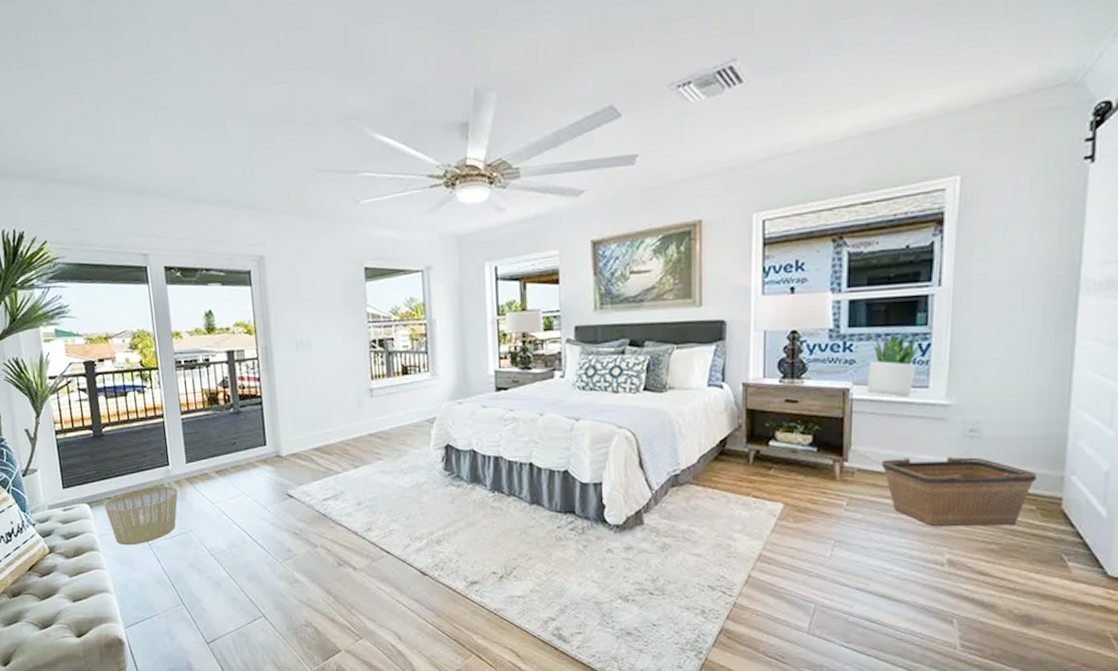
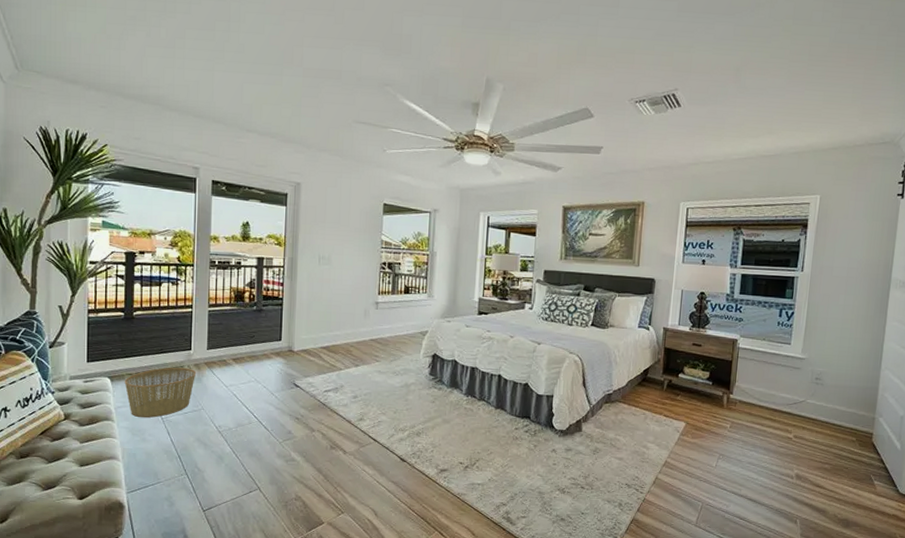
planter: present [866,331,920,398] -> none [749,302,788,350]
bicycle basket: present [881,456,1037,527] -> none [755,395,858,452]

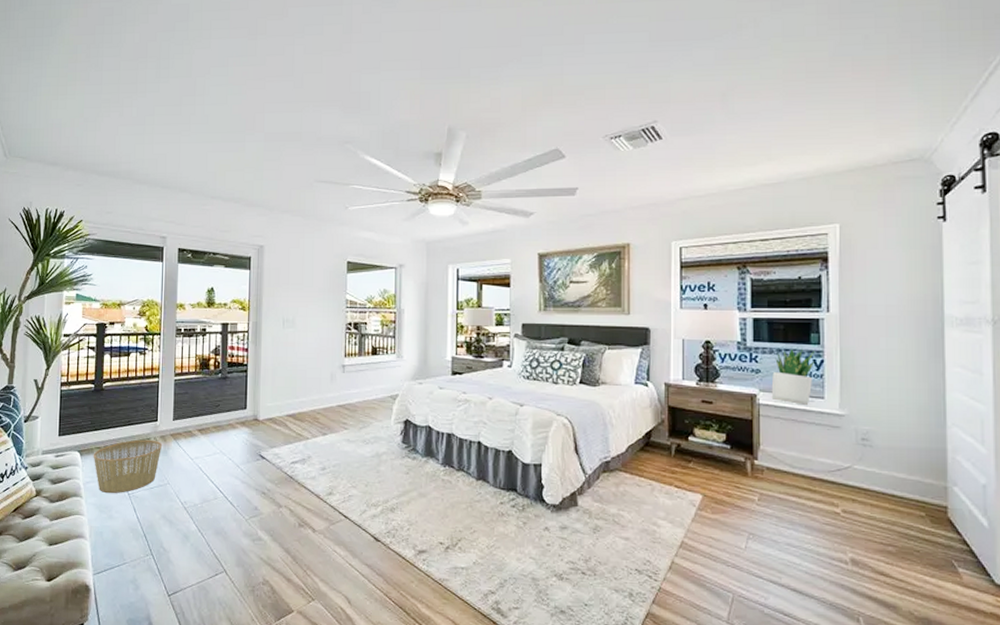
planter: none [749,302,788,350] -> present [771,348,815,406]

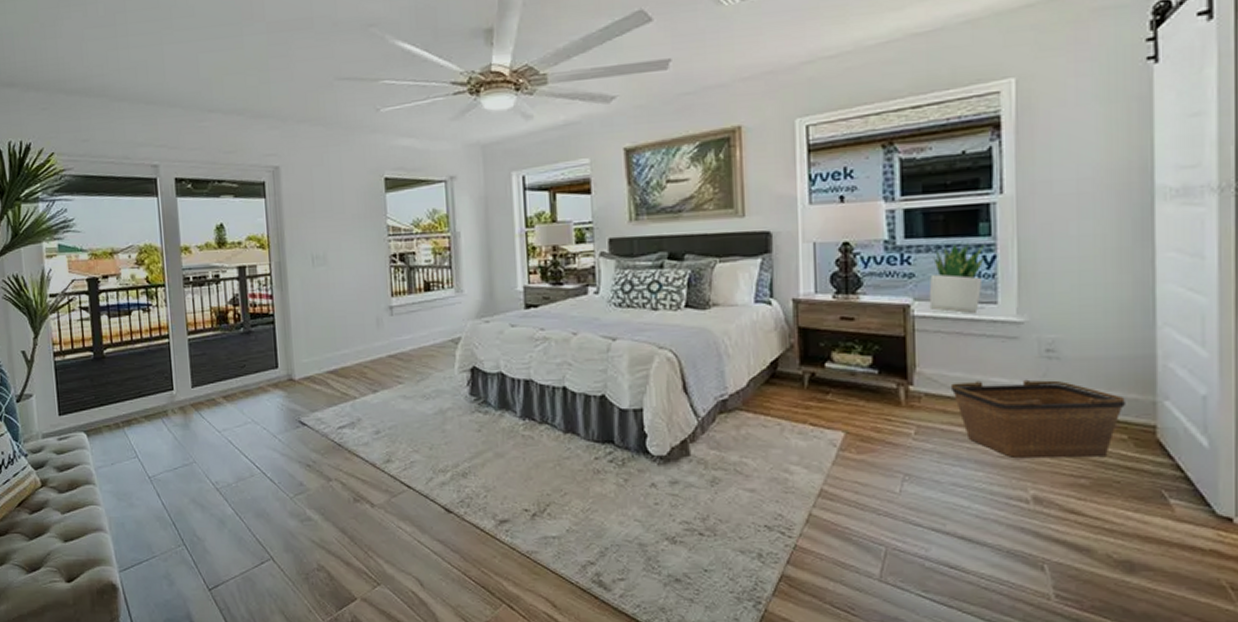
basket: present [93,439,163,493] -> none [102,412,183,477]
bicycle basket: none [786,460,923,530] -> present [950,379,1125,459]

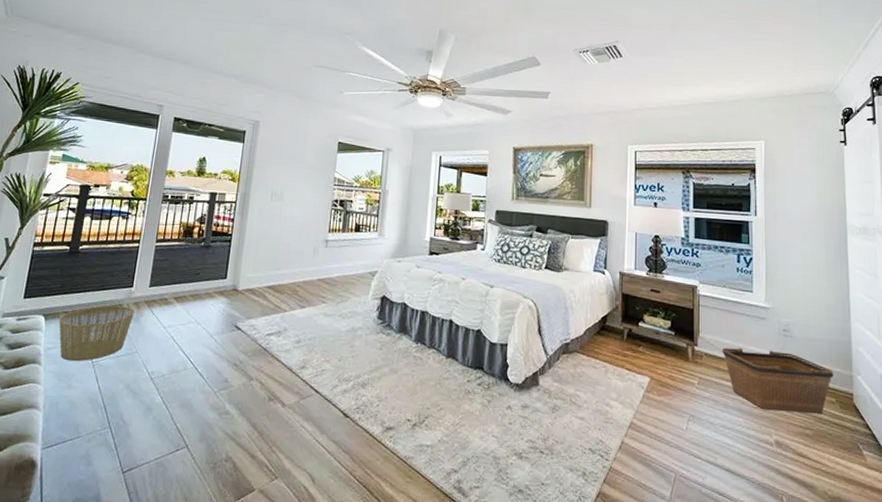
basket: none [102,412,183,477] -> present [58,305,136,361]
planter: present [929,242,984,315] -> none [709,247,745,298]

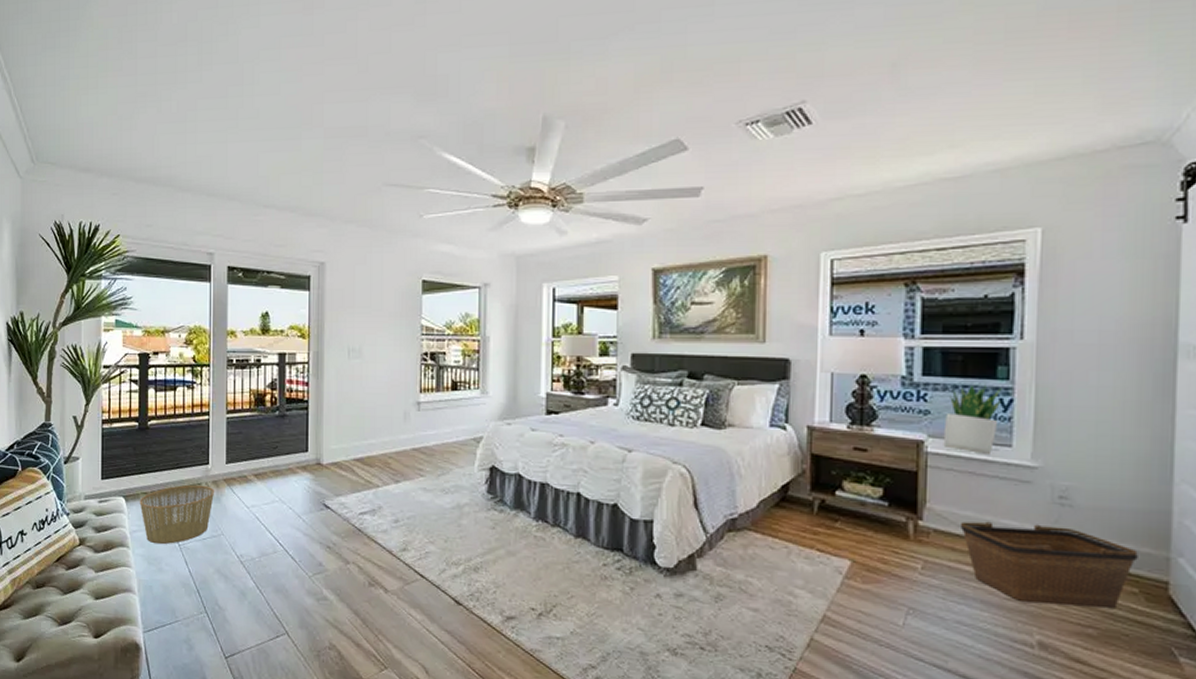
planter: none [709,247,745,298] -> present [943,384,1002,456]

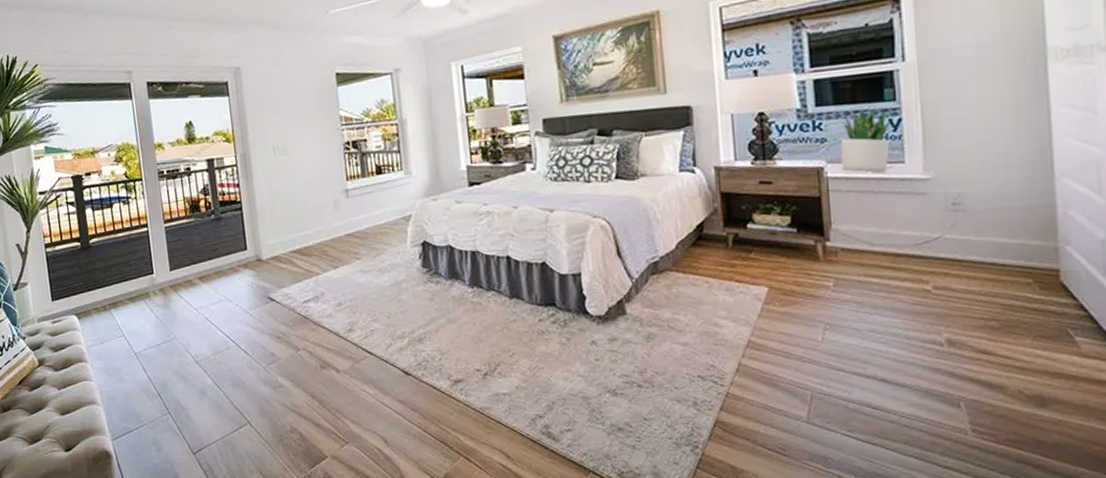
basket: present [139,484,215,544] -> none [91,294,163,355]
bicycle basket: present [959,521,1138,609] -> none [864,231,1029,304]

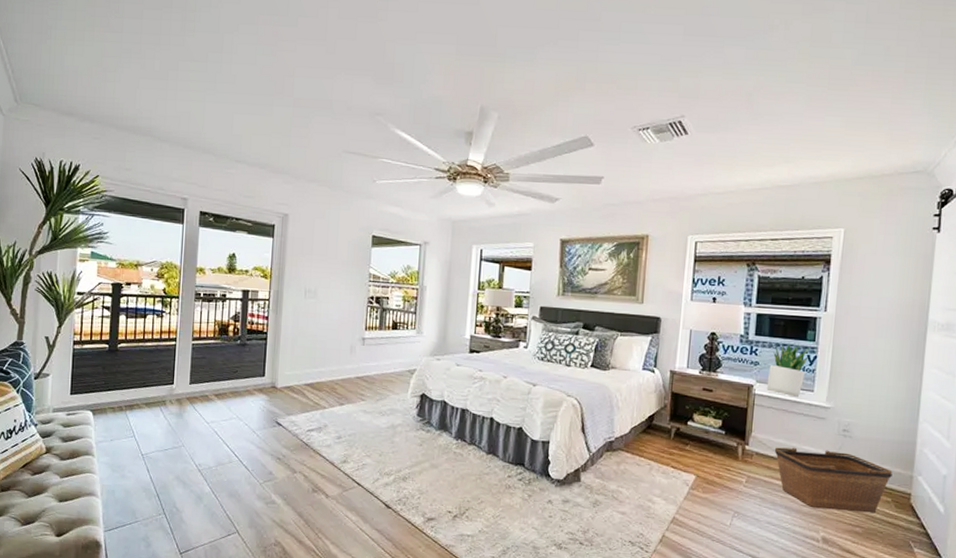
bicycle basket: none [864,231,1029,304] -> present [774,447,893,514]

